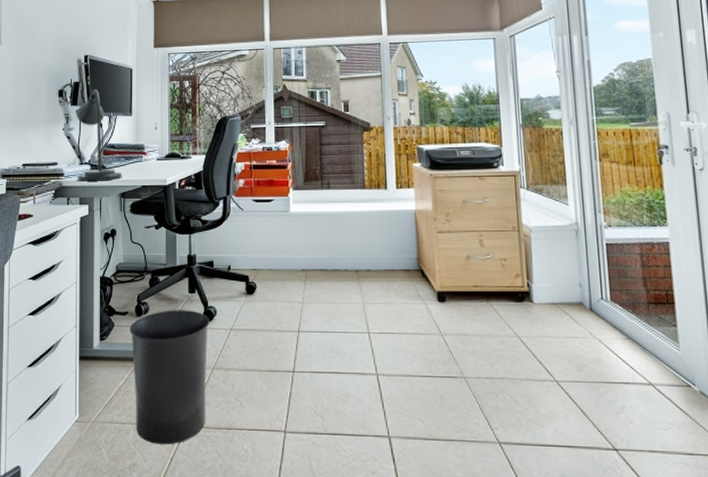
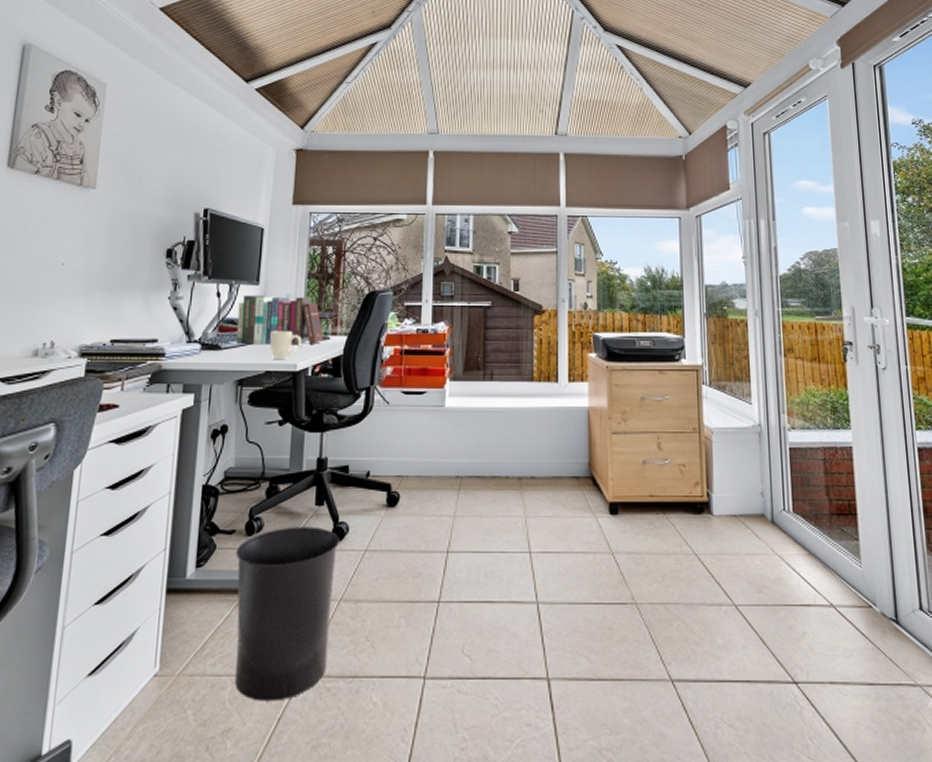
desk lamp: present [76,88,123,182] -> none [182,249,242,364]
books: none [117,123,186,165] -> present [236,294,324,345]
mug: none [144,152,169,177] -> present [270,330,301,360]

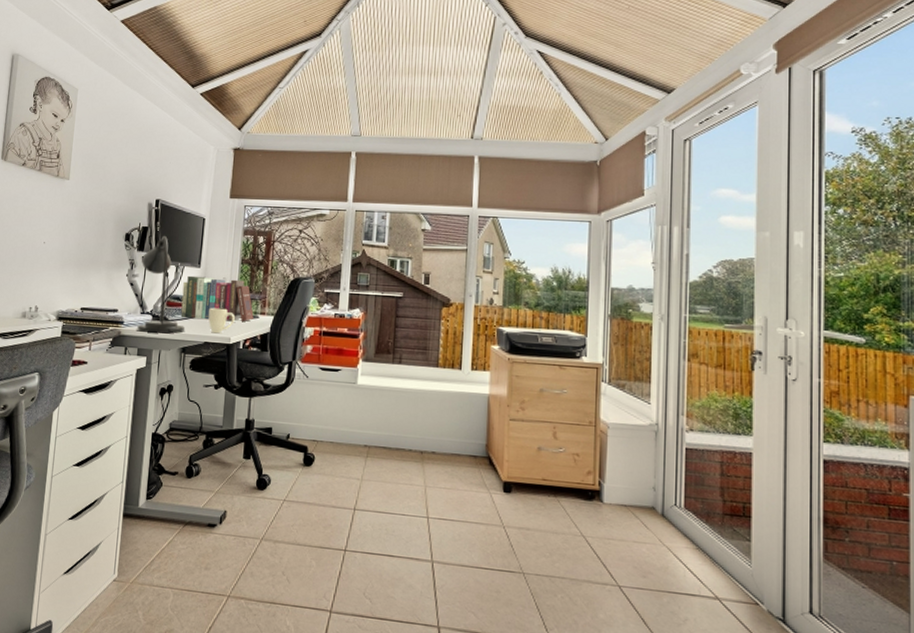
desk lamp: none [182,249,242,364] -> present [137,235,186,334]
waste bin: present [235,527,340,701] -> none [176,474,263,614]

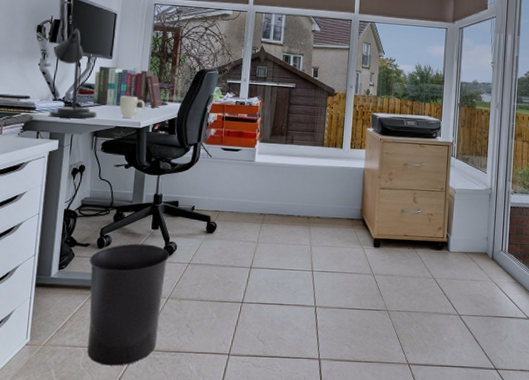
waste bin: none [176,474,263,614] -> present [87,243,169,366]

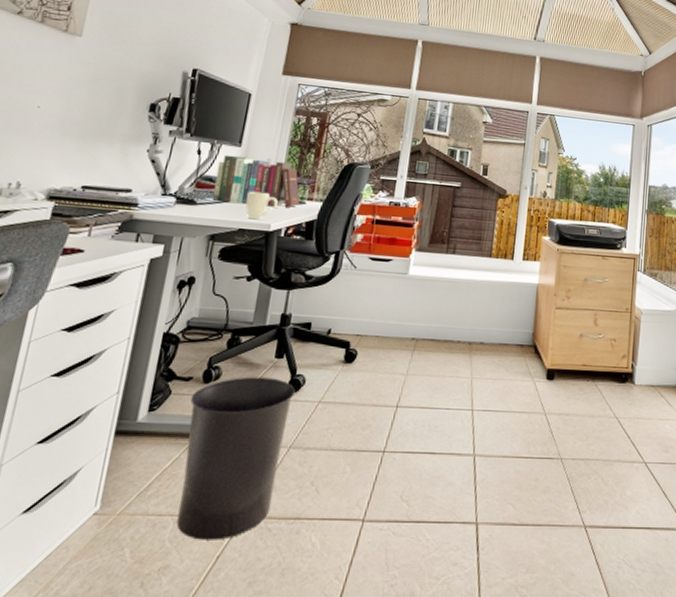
desk lamp: present [49,28,97,119] -> none [155,108,217,219]

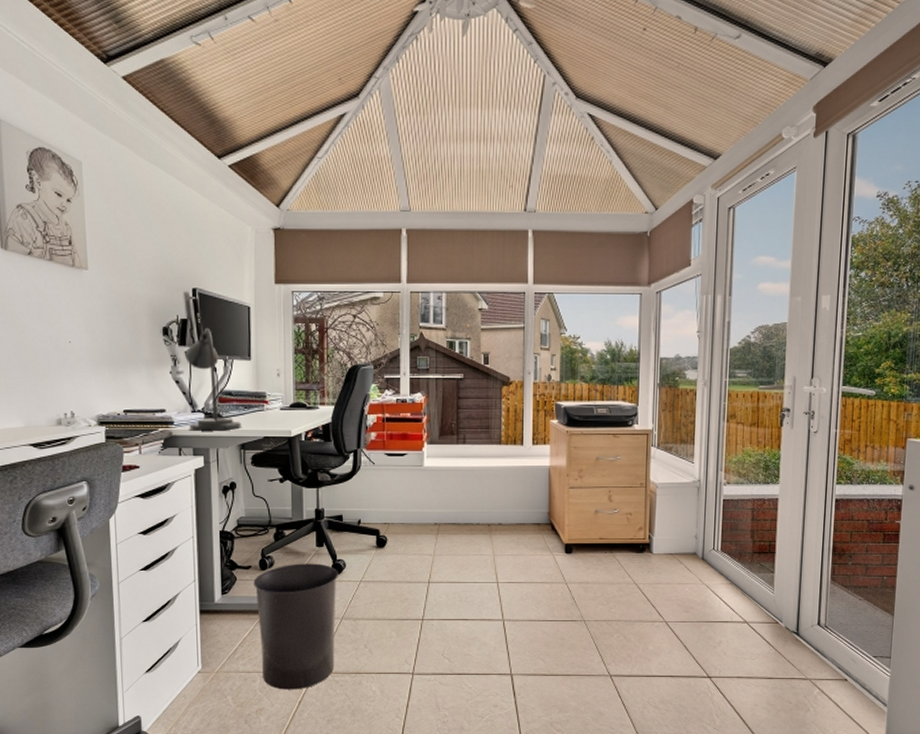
desk lamp: none [155,108,217,219] -> present [185,327,242,431]
books: present [212,155,300,207] -> none [234,369,313,414]
mug: present [245,191,278,220] -> none [265,401,293,427]

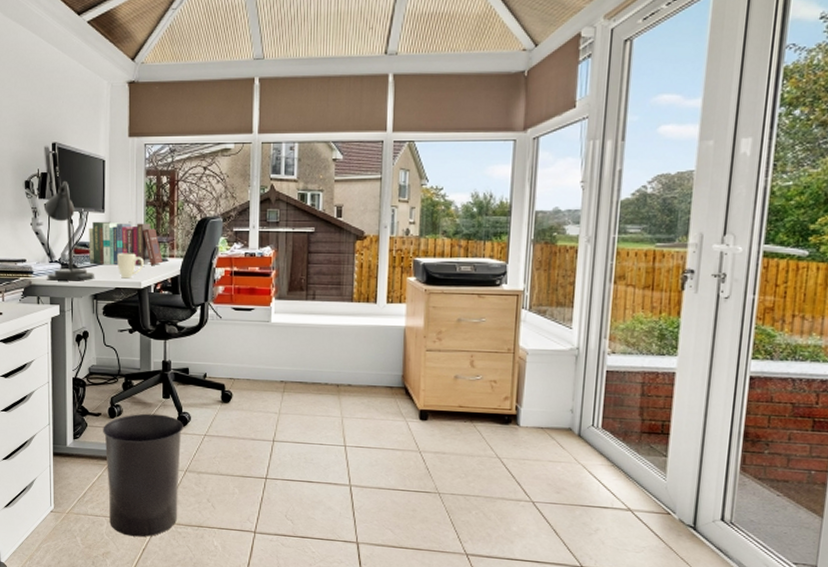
books: none [234,369,313,414] -> present [89,221,163,265]
mug: none [265,401,293,427] -> present [117,253,144,279]

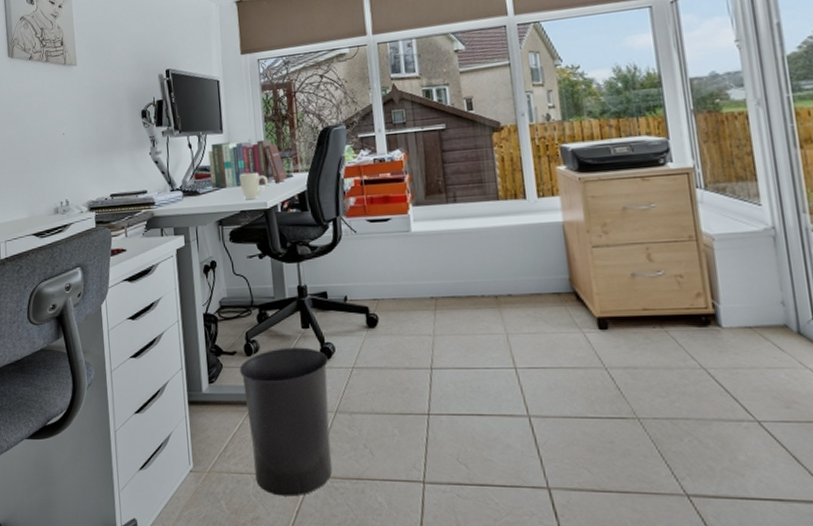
desk lamp: present [44,180,95,281] -> none [162,105,219,210]

